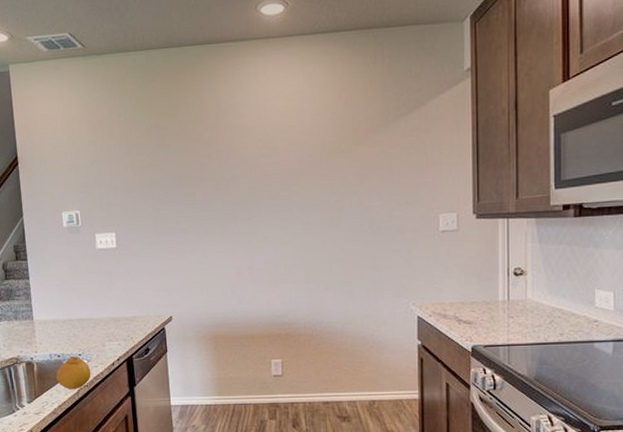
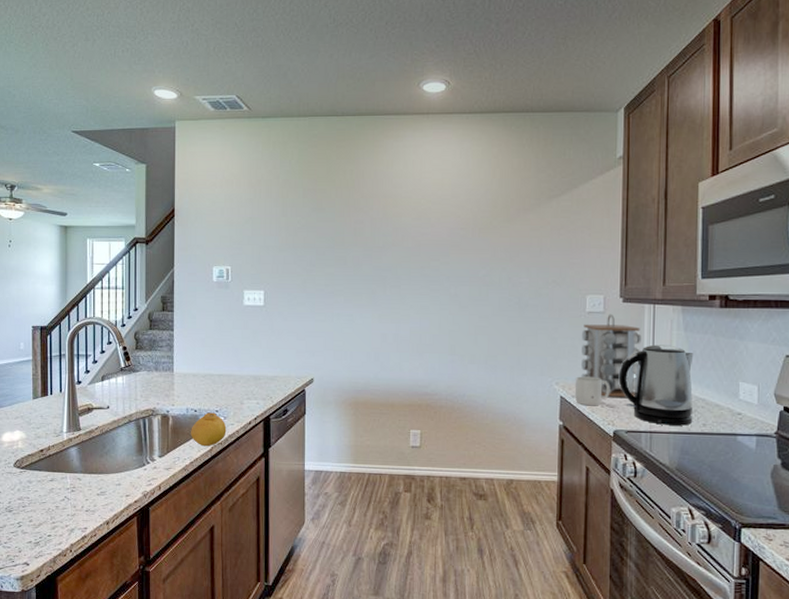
mug: none [431,295,467,324] -> present [575,376,610,406]
spice rack: none [437,231,496,314] -> present [581,313,642,397]
kettle: none [474,258,550,337] -> present [618,344,694,426]

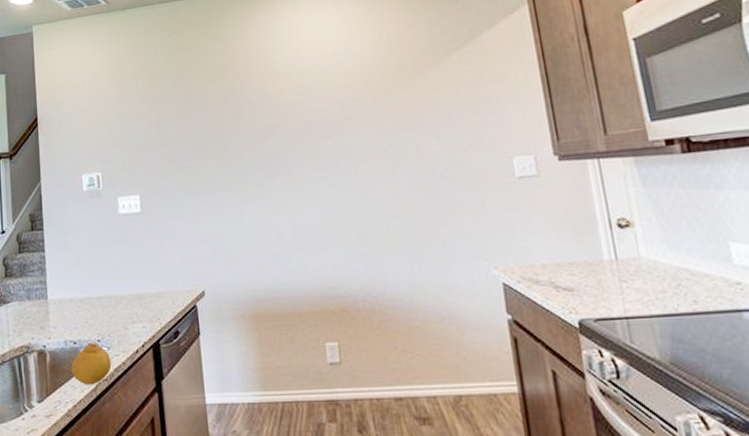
mug: present [575,376,610,406] -> none [517,254,565,292]
spice rack: present [581,313,642,397] -> none [515,176,597,279]
kettle: present [618,344,694,426] -> none [570,206,679,307]

